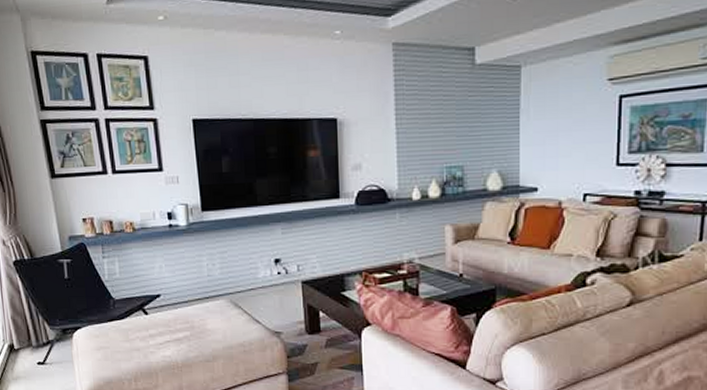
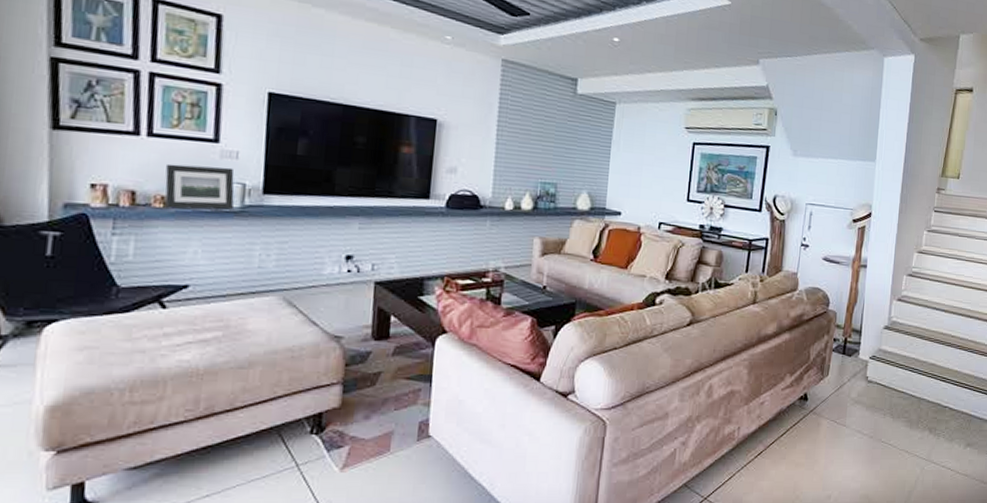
picture frame: none [129,191,182,232] -> present [165,163,235,210]

